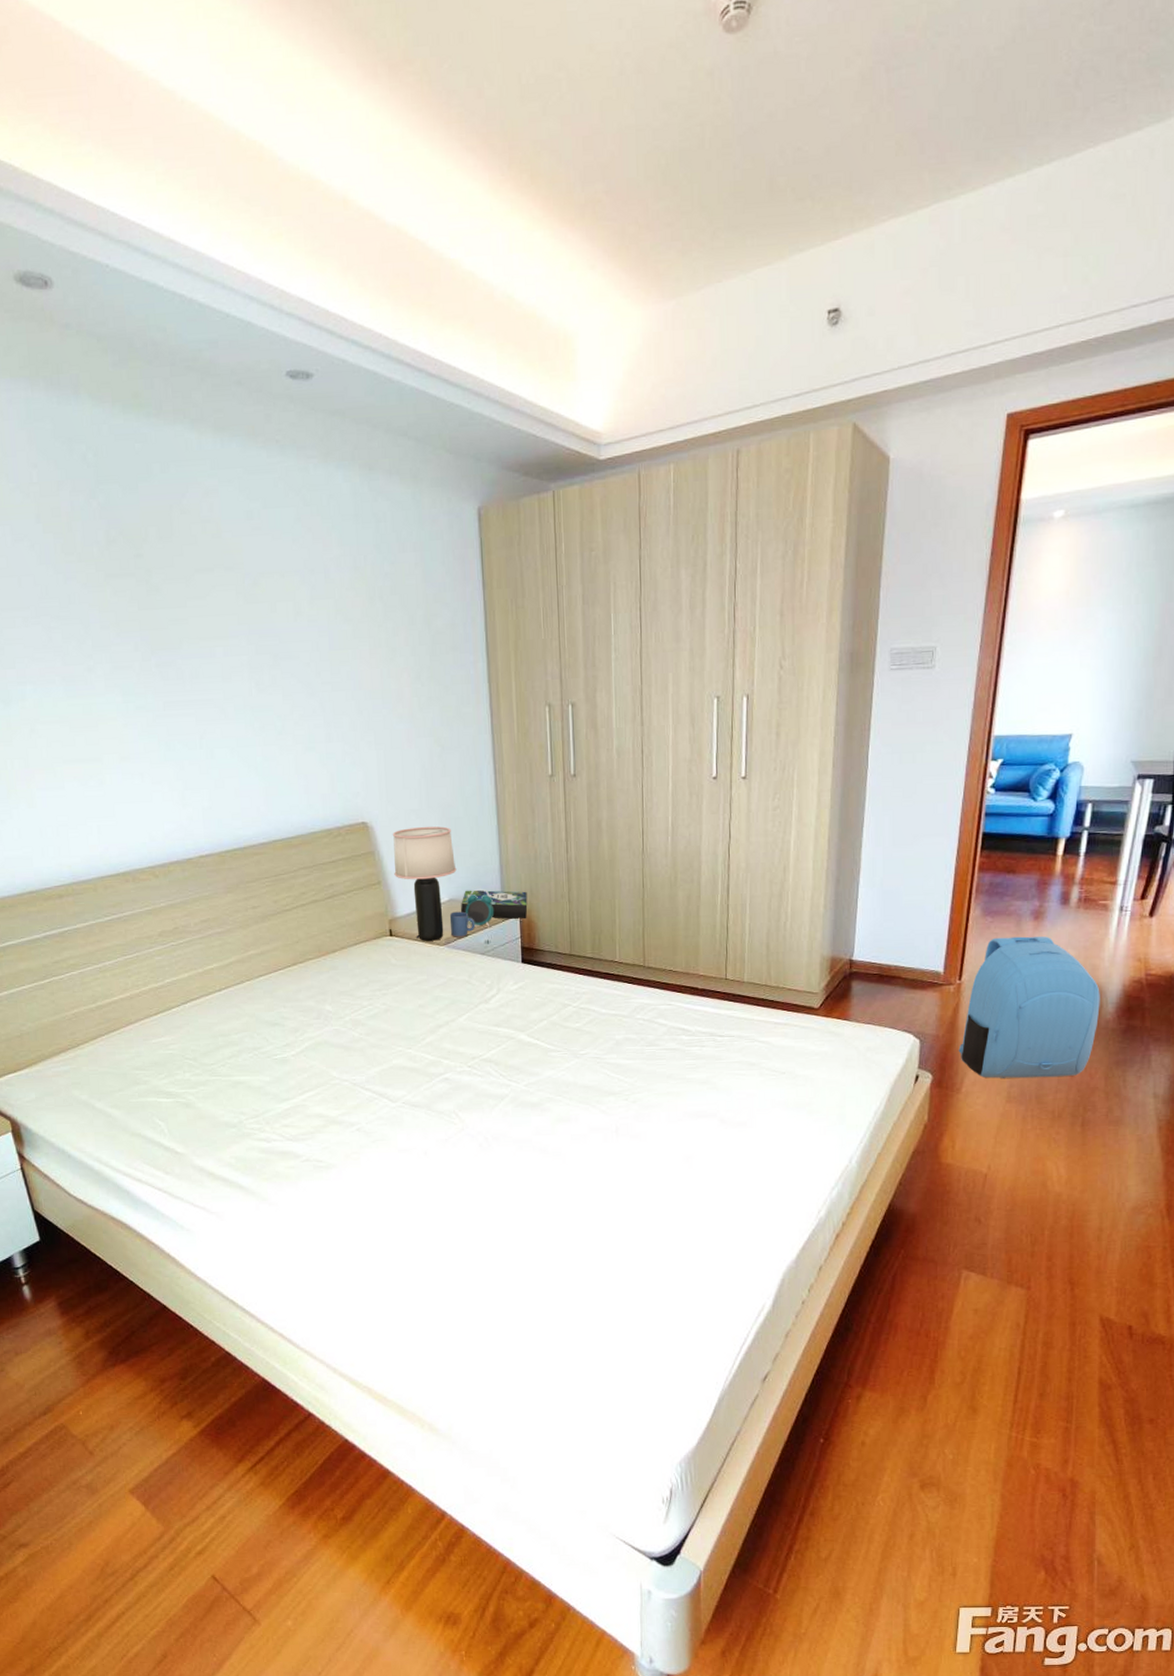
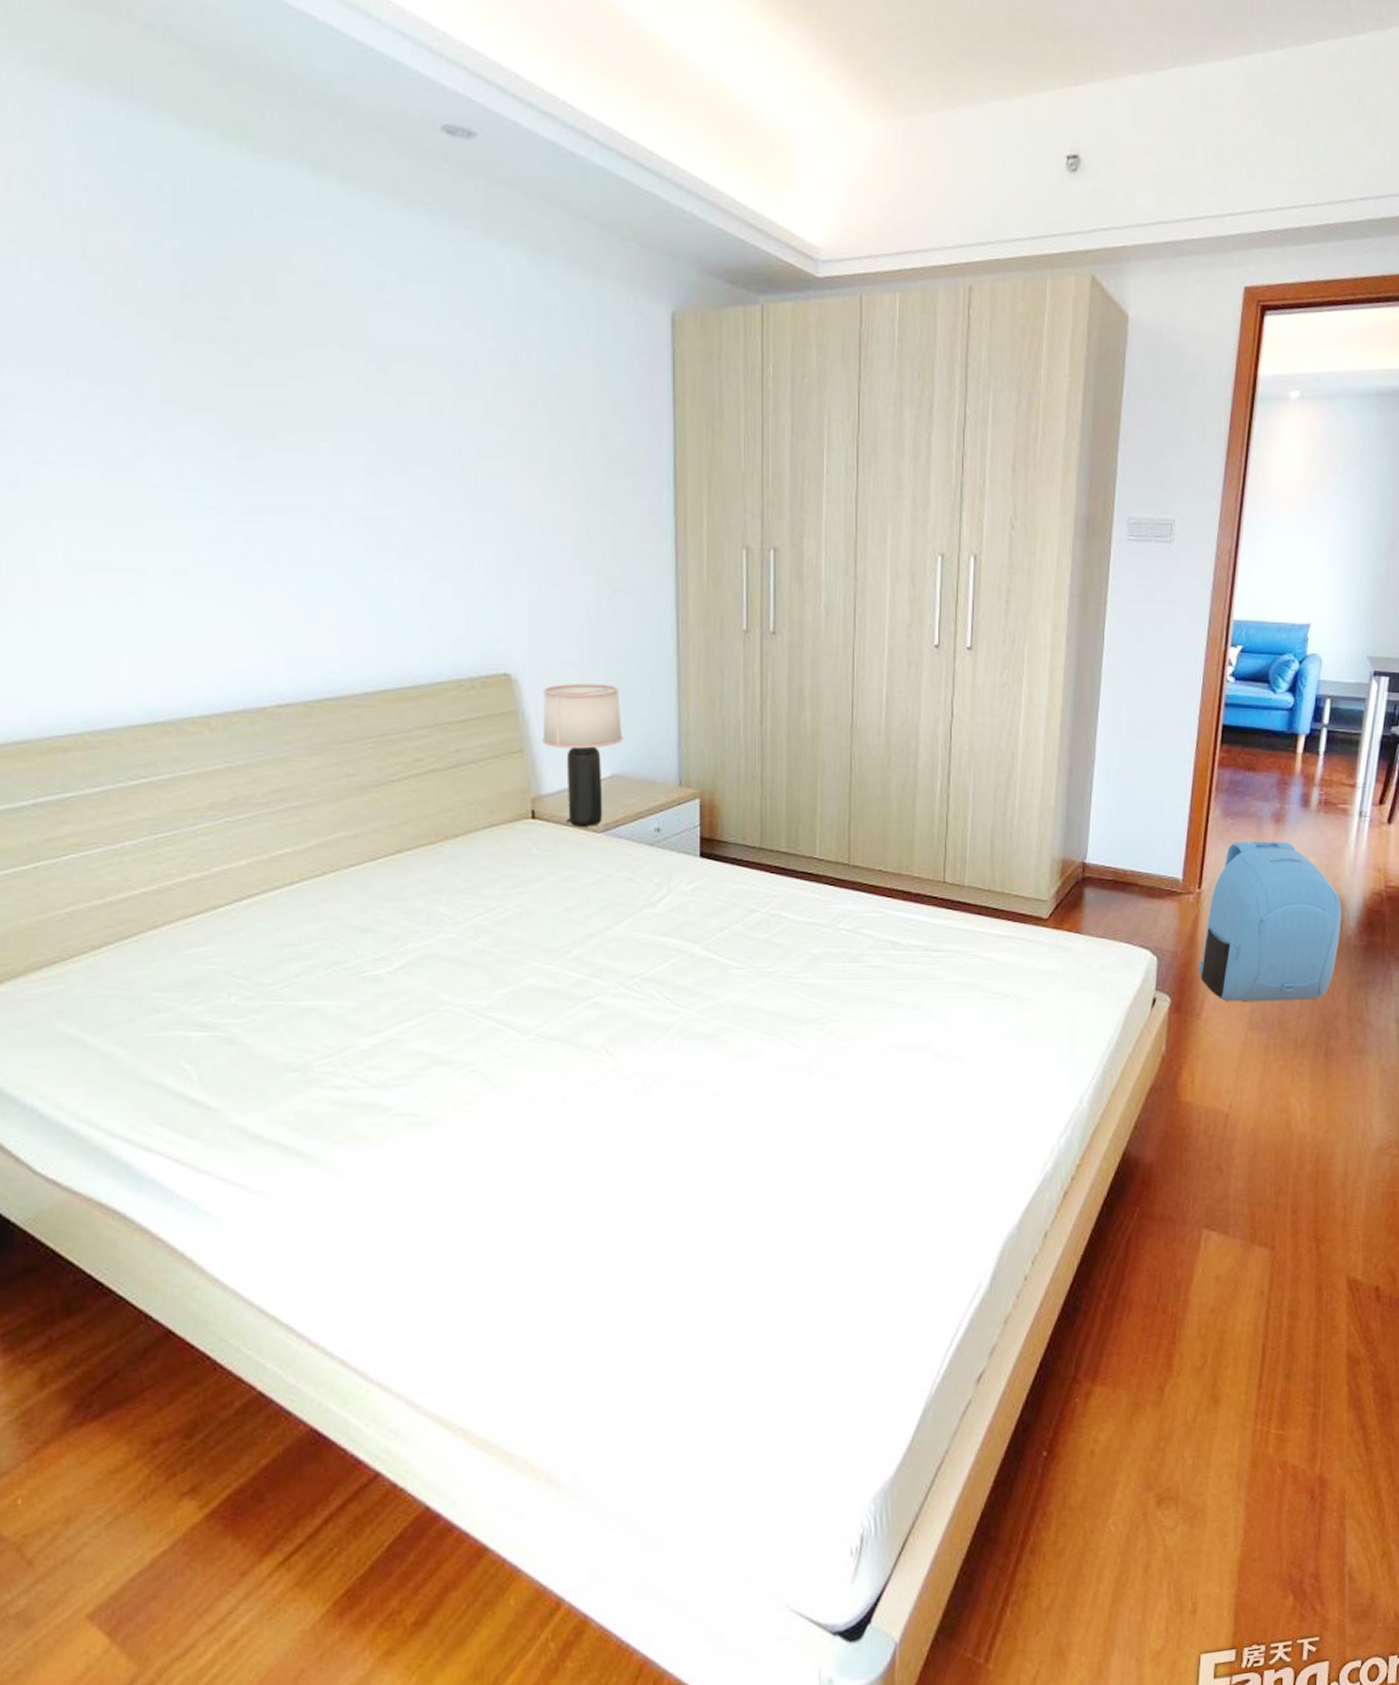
mug: present [449,911,476,937] -> none [611,790,644,823]
book: present [461,890,528,920] -> none [627,764,710,803]
alarm clock: present [465,889,494,929] -> none [631,764,667,813]

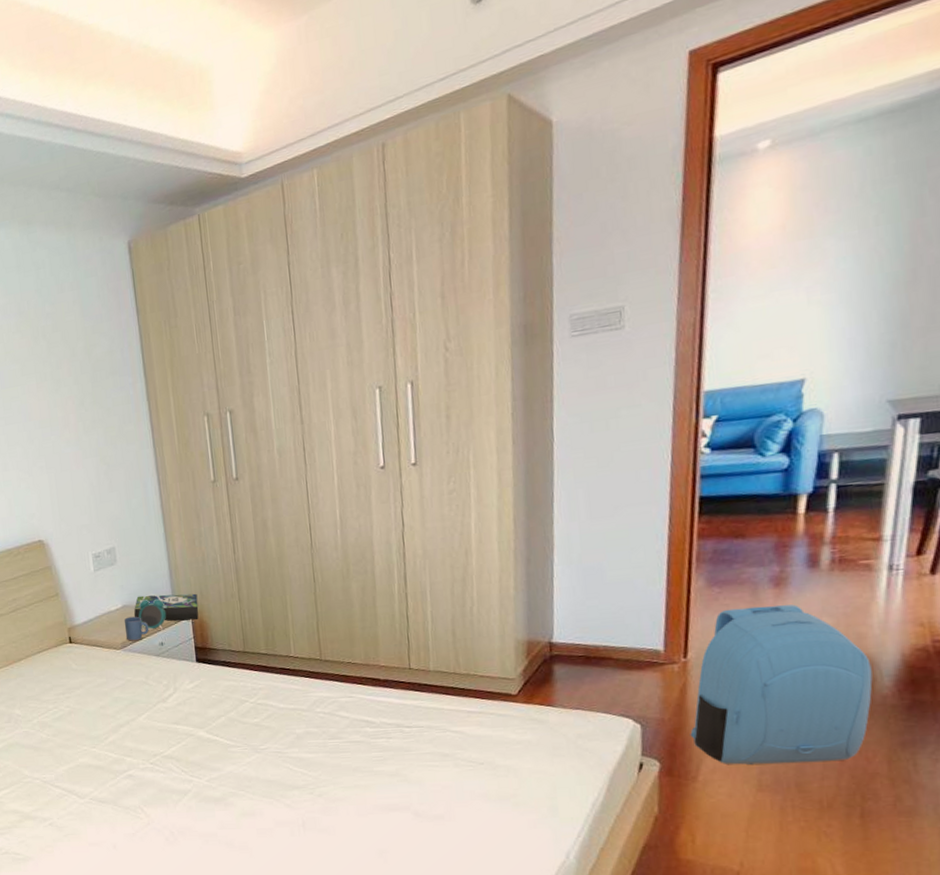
table lamp: present [542,683,623,826] -> none [66,538,128,646]
mug: none [611,790,644,823] -> present [124,616,149,641]
book: none [627,764,710,803] -> present [134,593,199,621]
alarm clock: none [631,764,667,813] -> present [138,594,166,632]

